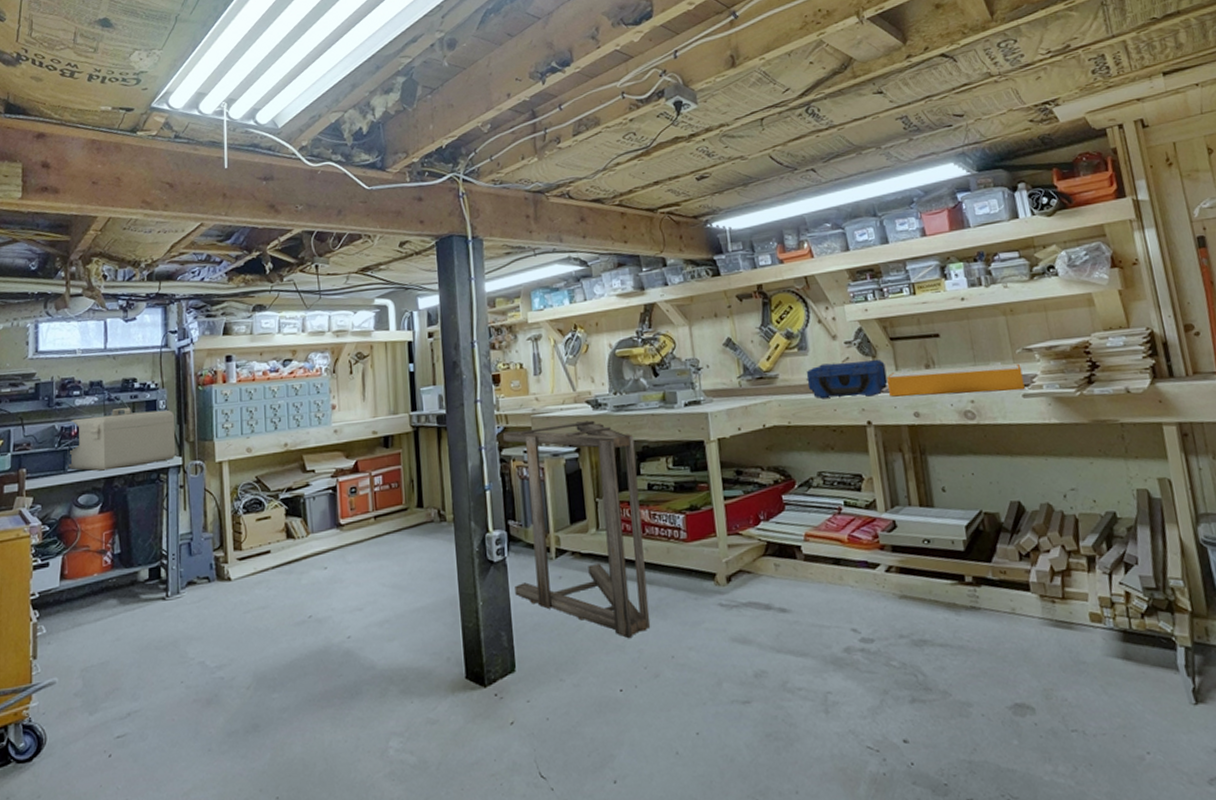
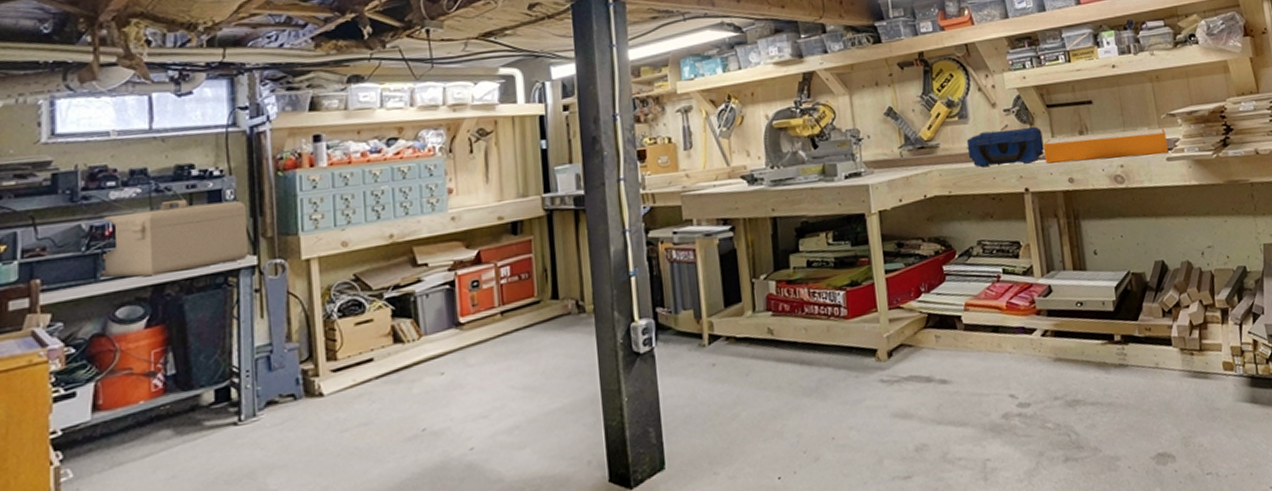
sawhorse: present [502,420,651,639] -> none [648,196,811,424]

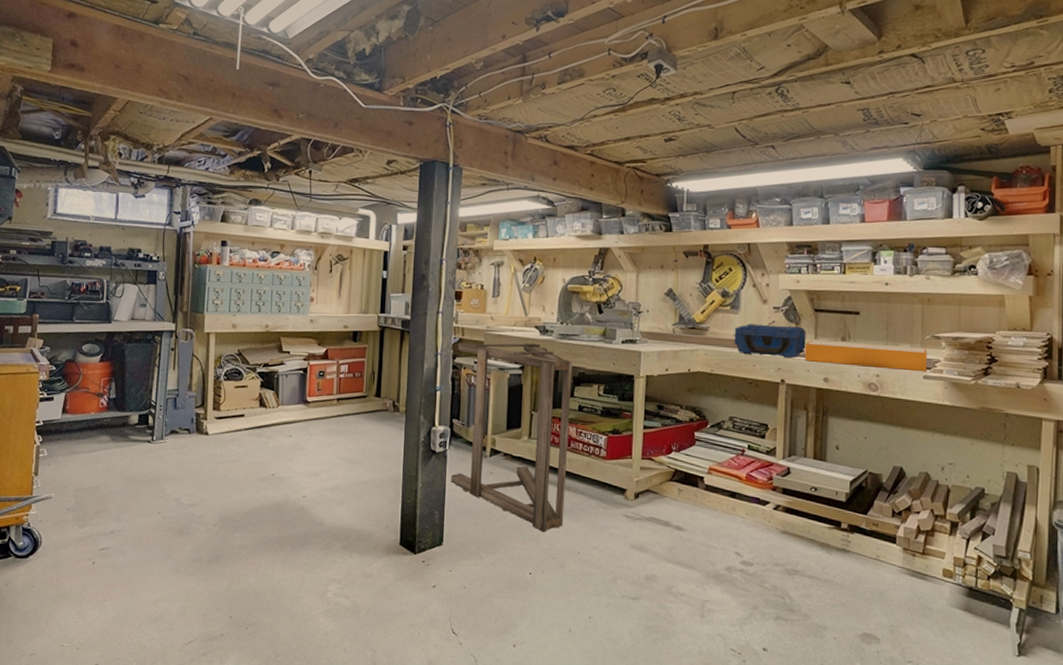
tool box: present [100,200,249,278] -> none [76,274,172,326]
sawhorse: none [648,196,811,424] -> present [451,342,573,533]

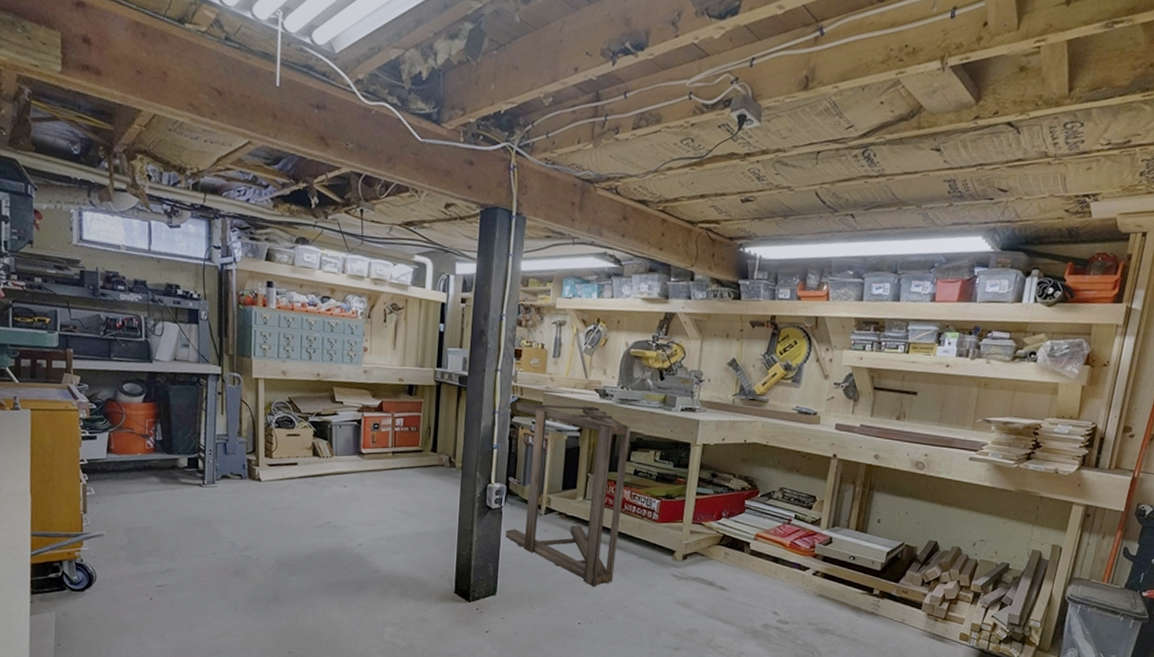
toolbox: present [734,324,806,358] -> none [791,398,863,434]
storage bin: present [805,338,927,372] -> none [859,416,977,454]

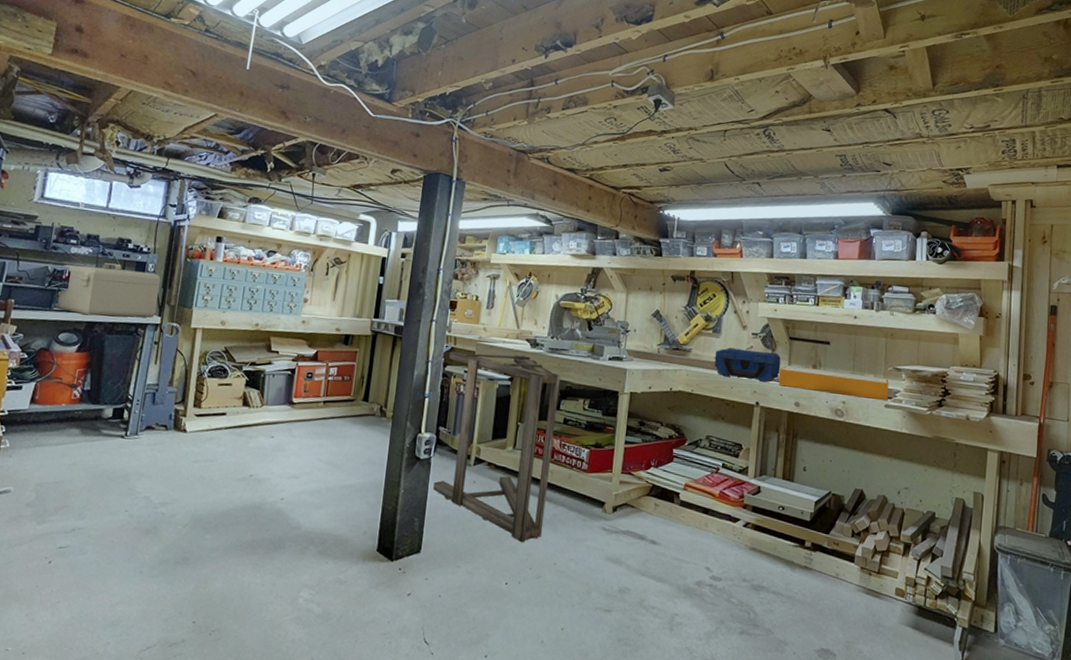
tool box: none [113,310,216,368] -> present [55,263,161,318]
toolbox: none [791,398,863,434] -> present [714,347,781,382]
storage bin: none [859,416,977,454] -> present [779,365,889,401]

